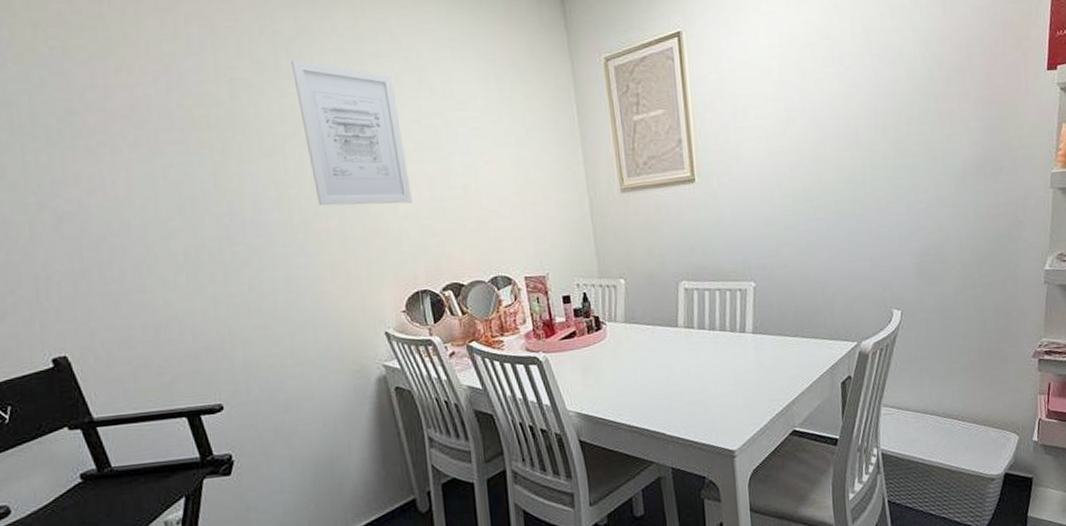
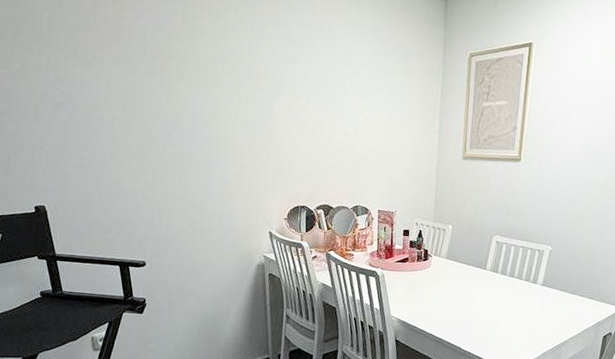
wall art: present [290,60,412,206] -> none [237,17,309,139]

